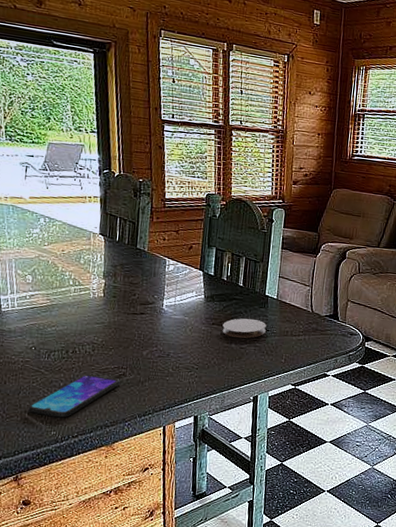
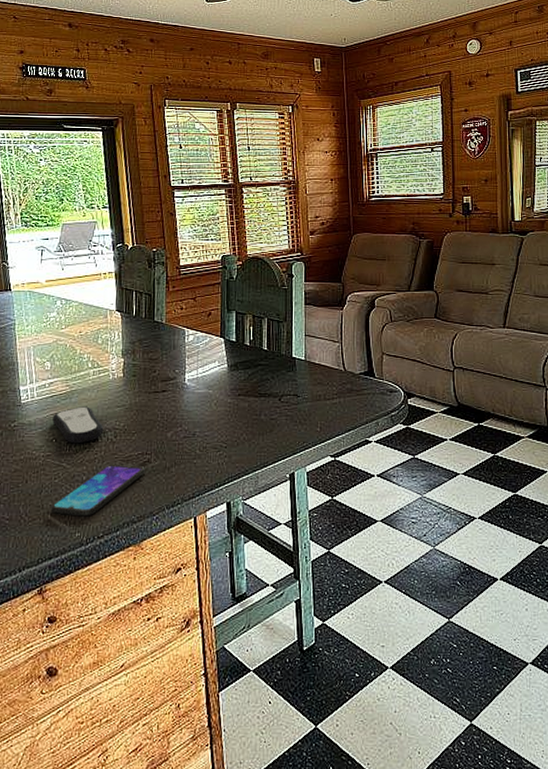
remote control: none [32,319,83,354] -> present [52,406,104,444]
coaster: present [222,318,267,339] -> none [249,384,296,409]

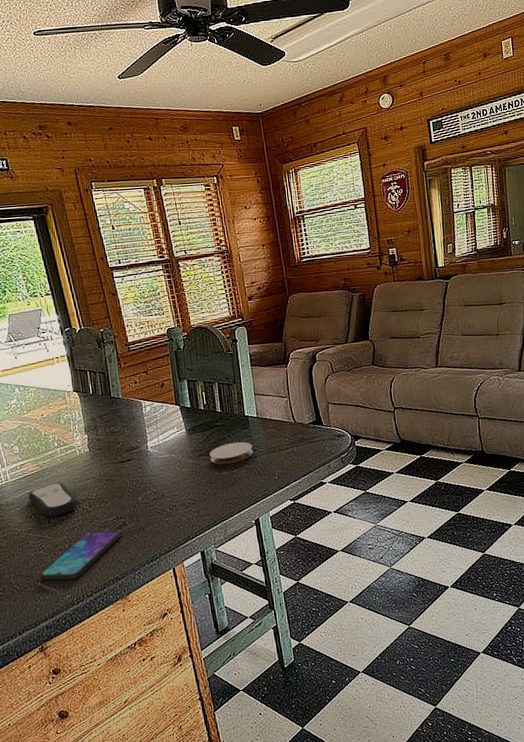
coaster: none [249,384,296,409] -> present [209,441,253,465]

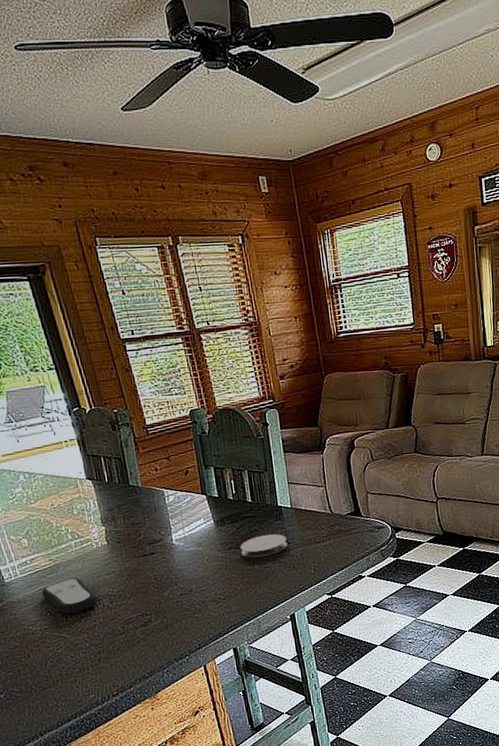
smartphone: present [39,528,122,581] -> none [59,626,148,681]

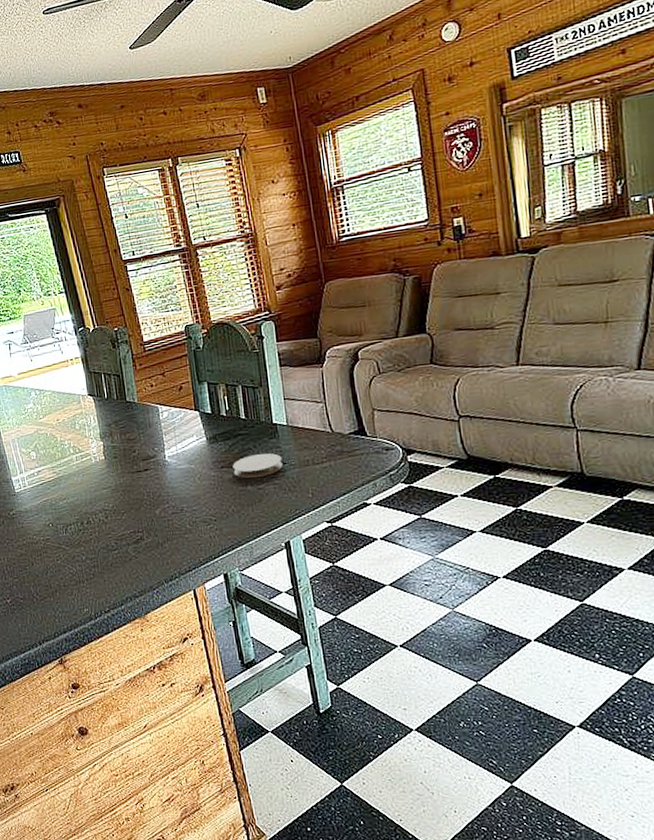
remote control: present [41,577,98,615] -> none [46,491,95,527]

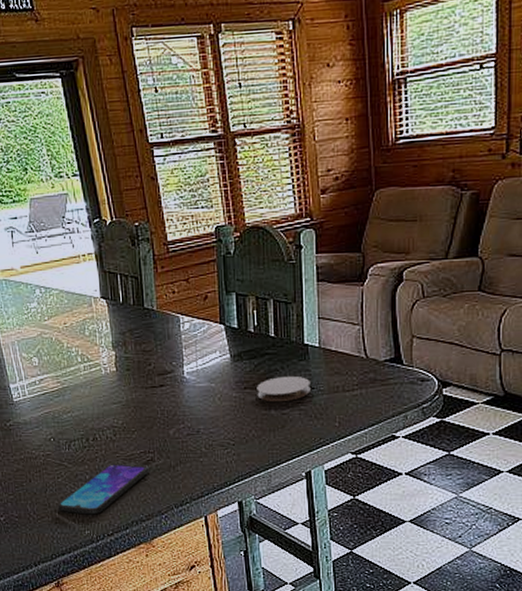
smartphone: none [58,542,139,594] -> present [57,462,149,515]

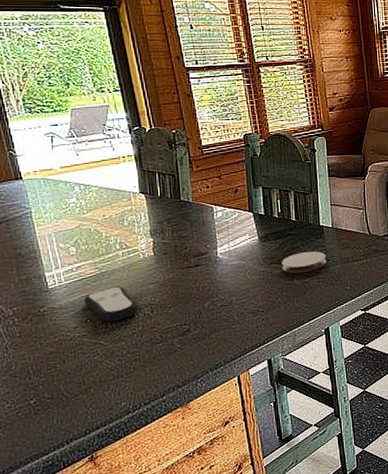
remote control: none [47,404,102,443] -> present [84,286,140,322]
smartphone: present [57,462,149,515] -> none [93,335,185,388]

